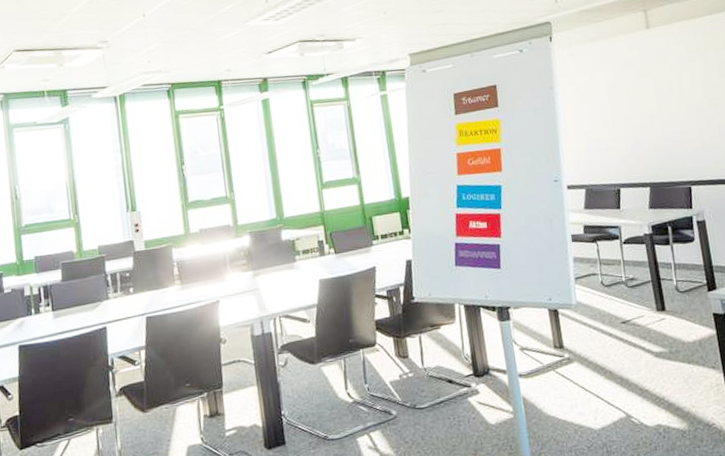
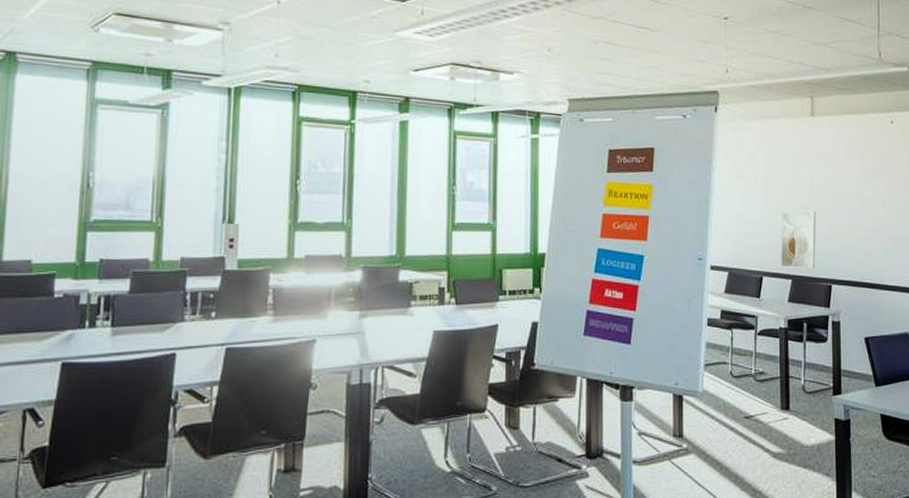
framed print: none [630,119,672,177] -> present [781,211,816,268]

